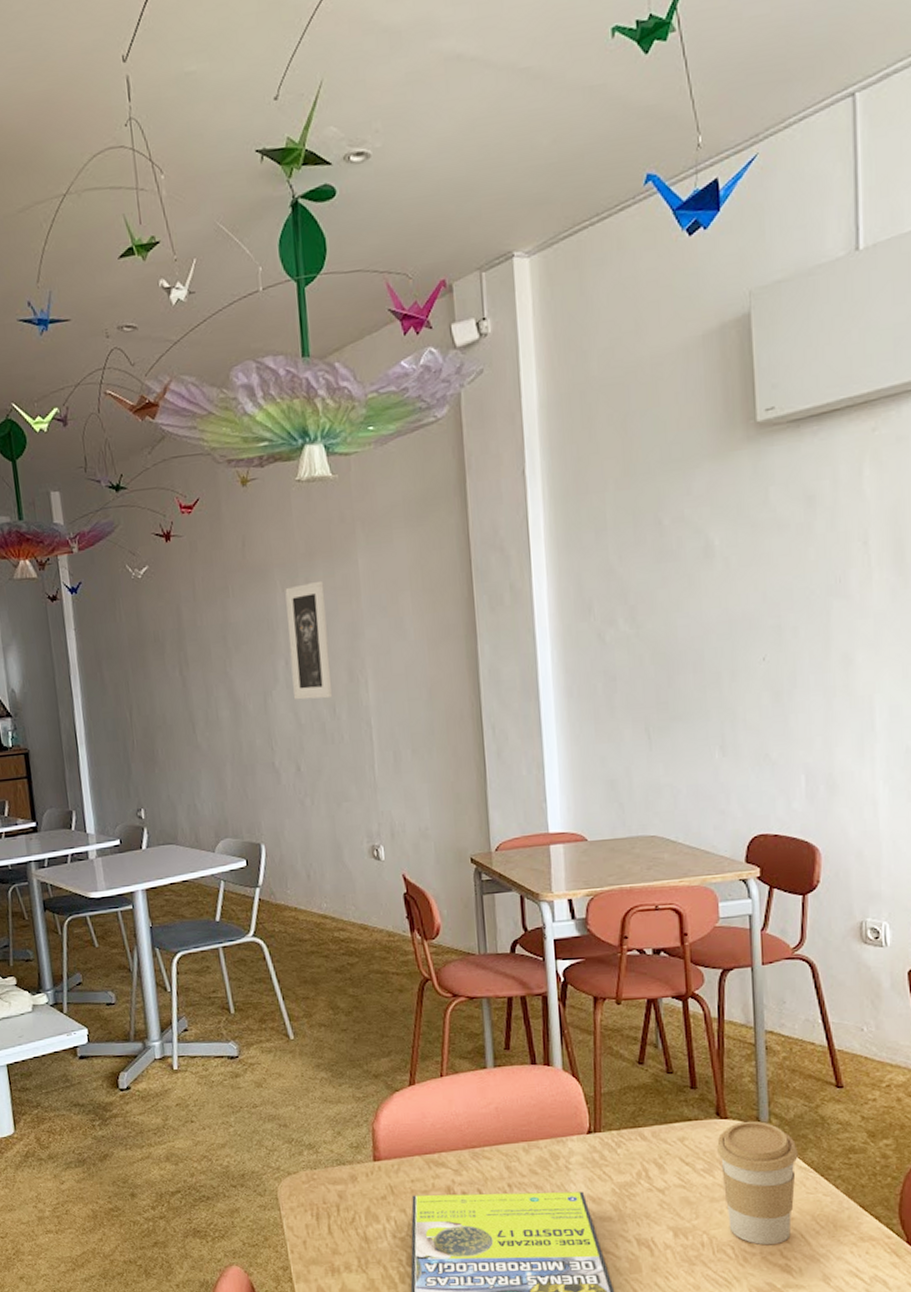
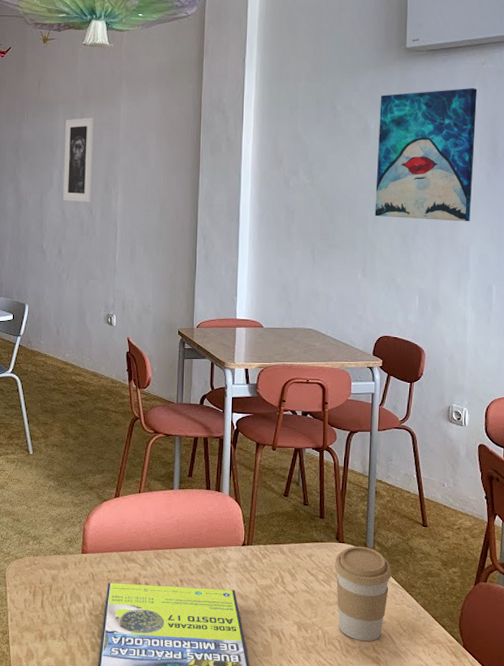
wall art: none [725,467,871,670] -> present [374,88,477,222]

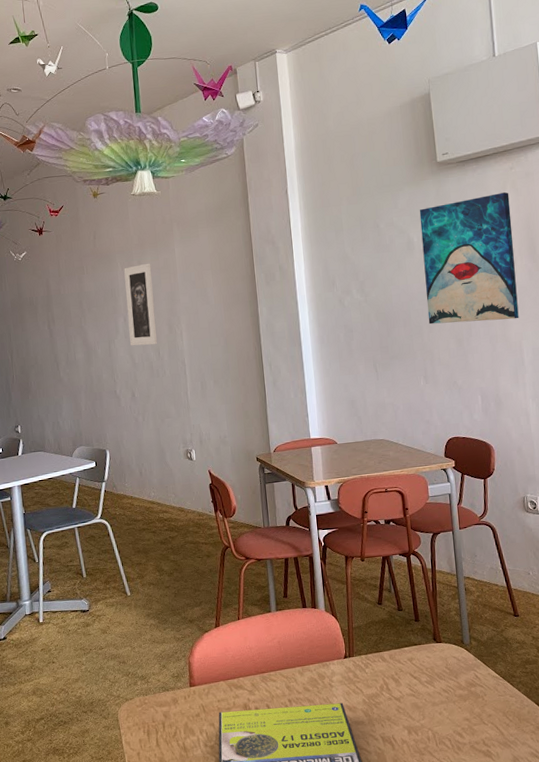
coffee cup: present [335,546,392,642] -> none [435,643,491,737]

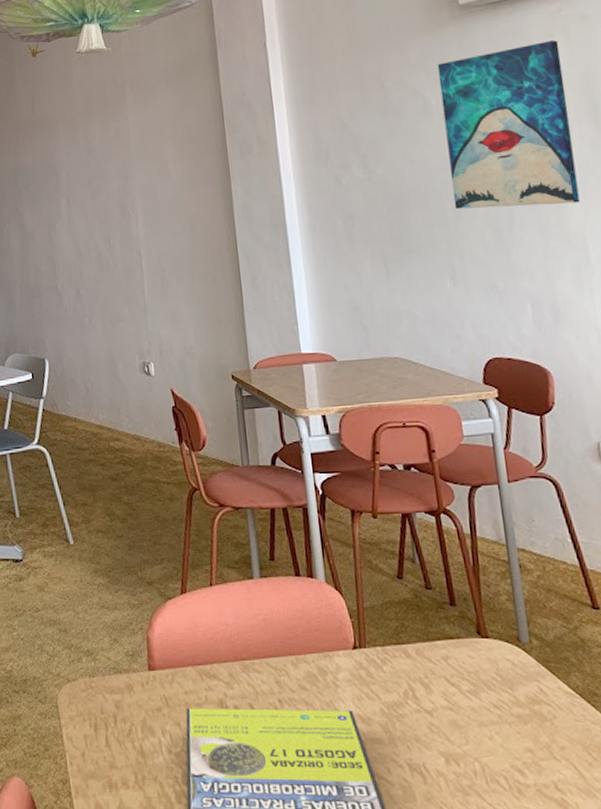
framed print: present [124,263,157,346] -> none [67,132,107,233]

